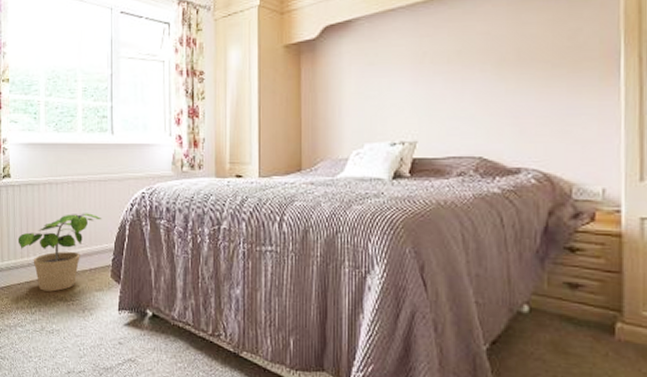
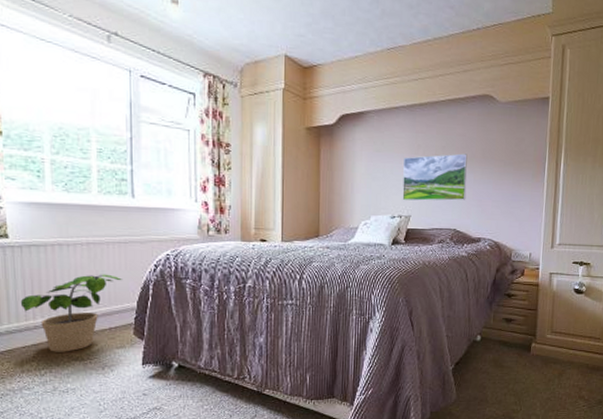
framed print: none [404,57,495,124] -> present [402,153,468,201]

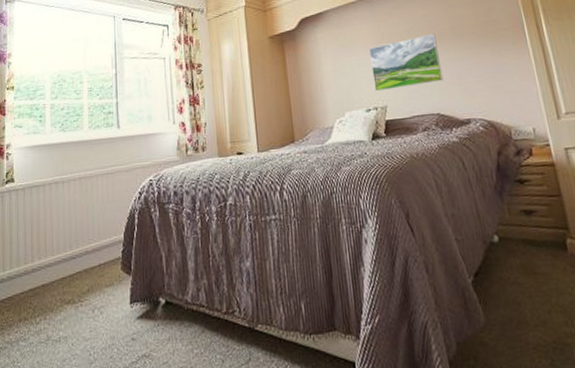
potted plant: present [20,274,122,352] -> none [21,207,110,296]

